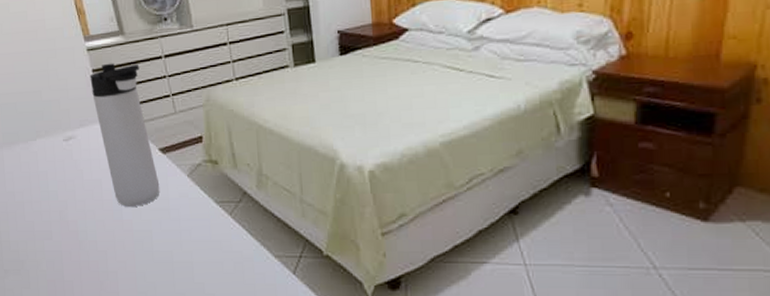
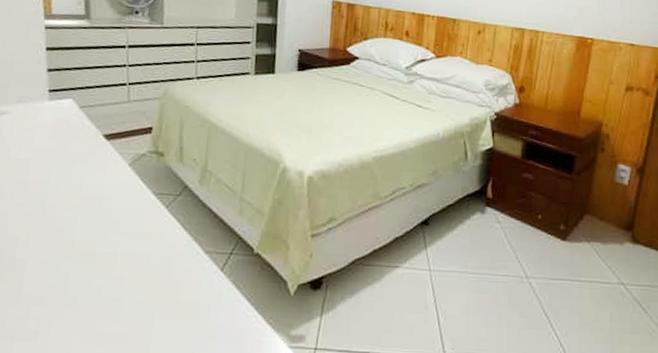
thermos bottle: present [90,63,160,207] -> none [40,44,100,192]

